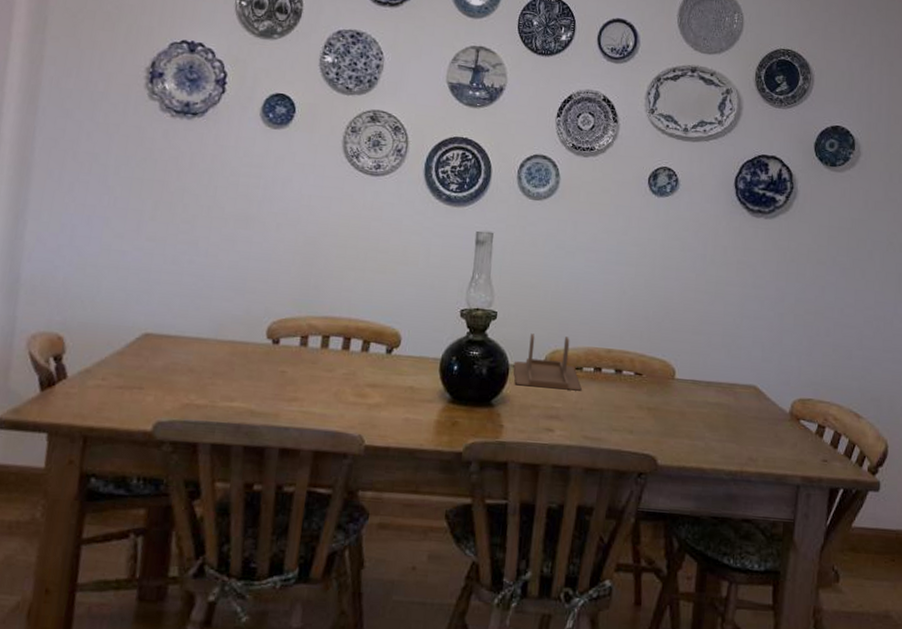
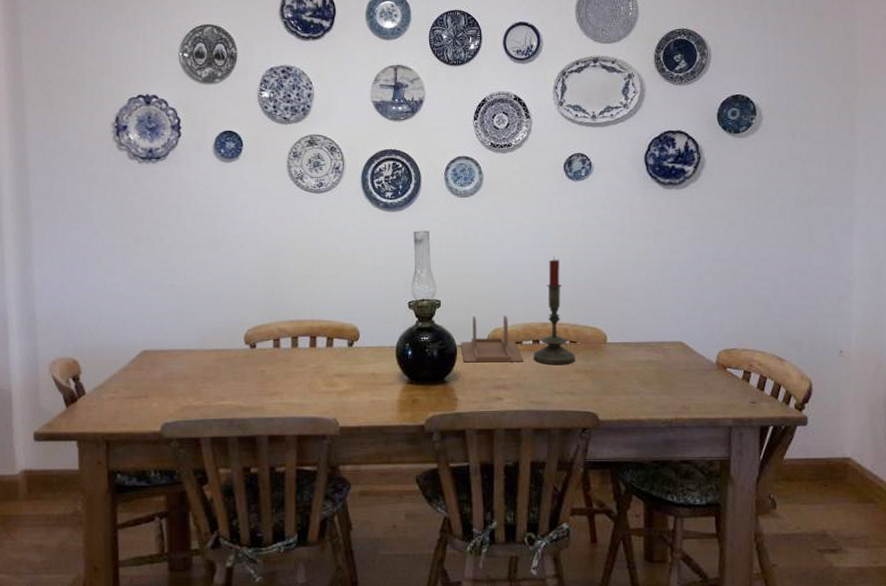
candle: none [593,277,639,399] -> present [534,257,575,365]

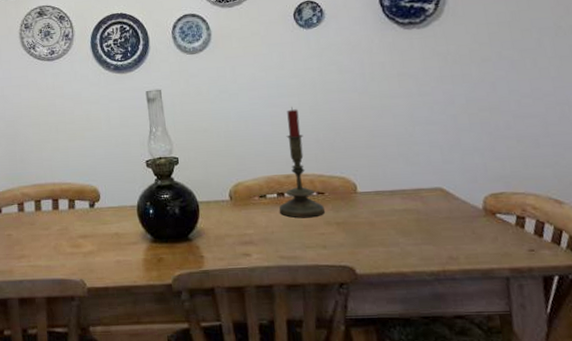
napkin holder: present [460,316,523,363] -> none [201,169,269,219]

